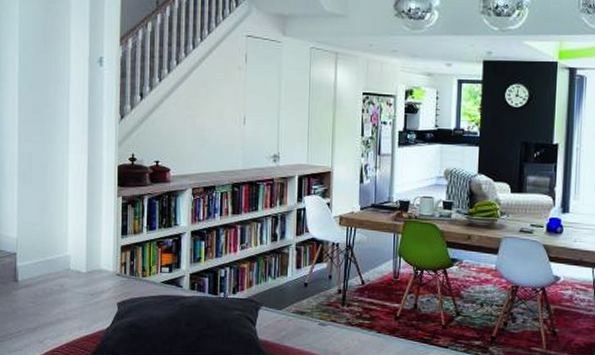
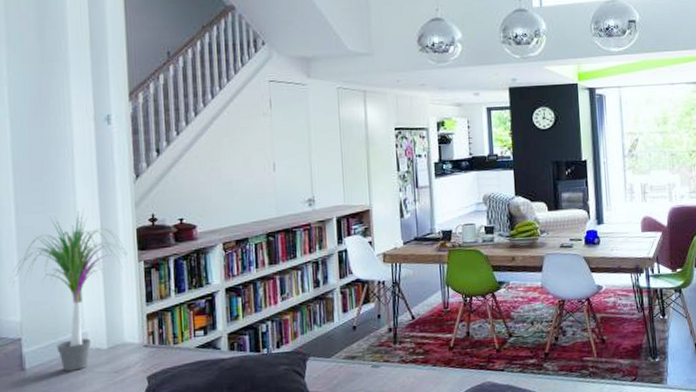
potted plant: none [10,144,109,288] -> present [9,211,128,372]

